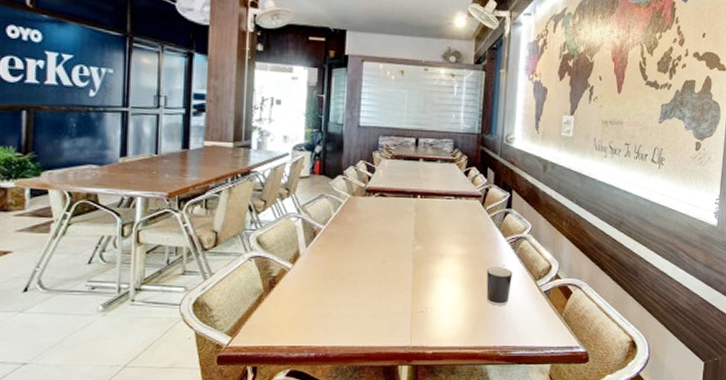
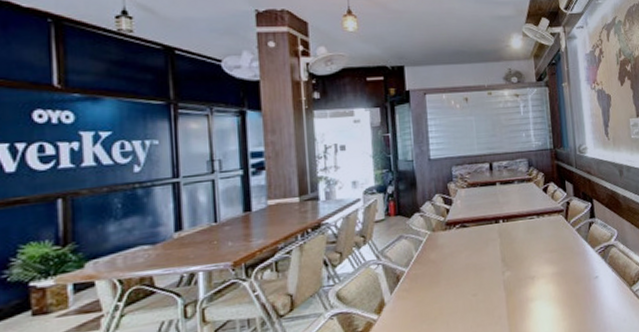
mug: present [486,267,513,305] -> none [580,278,608,320]

